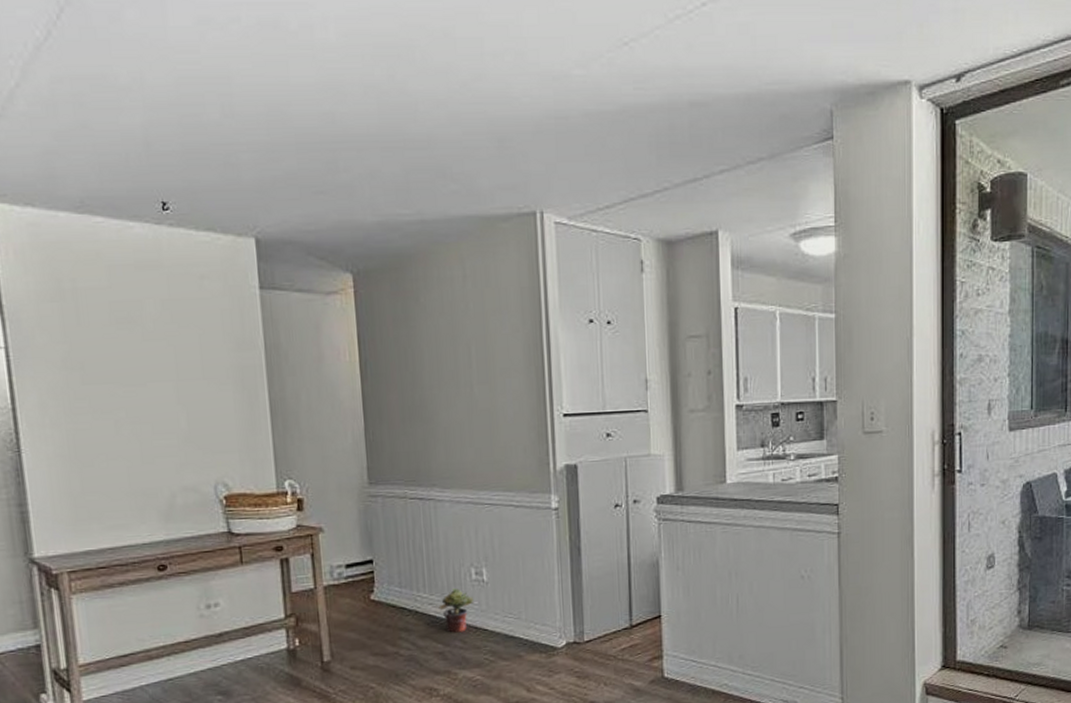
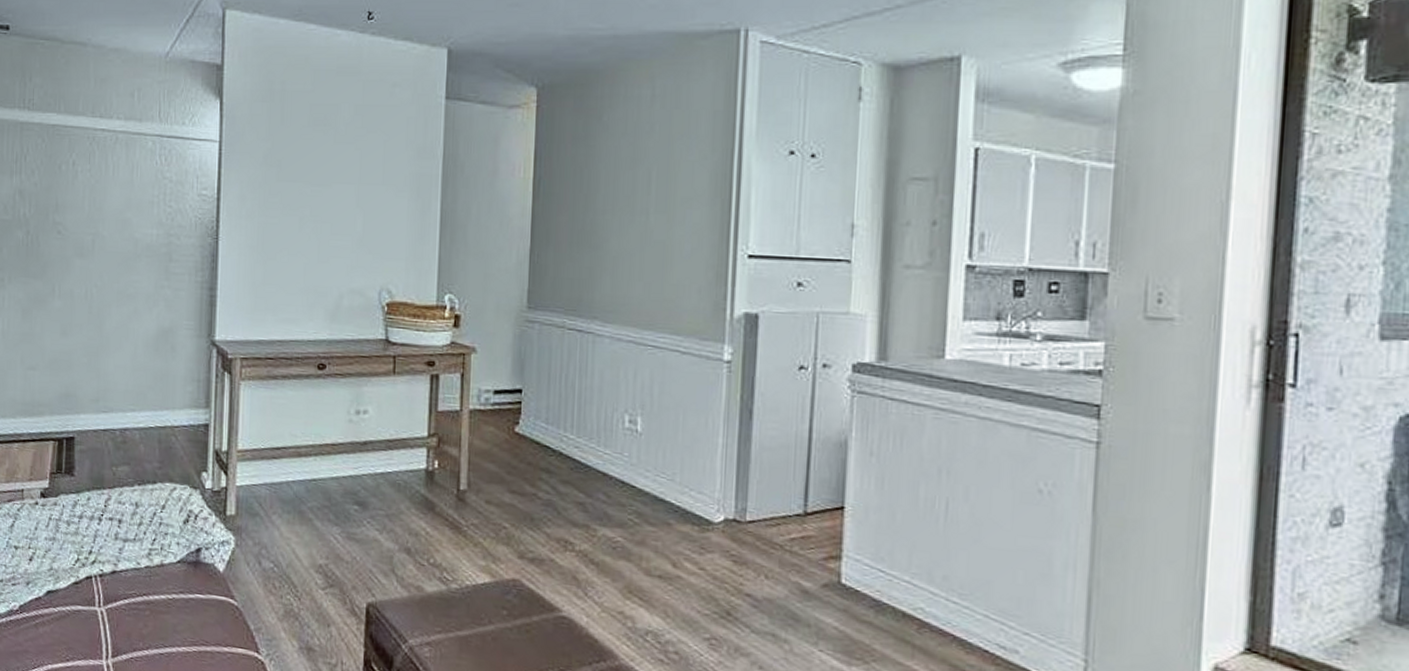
potted plant: present [438,588,474,633] -> none [585,434,625,485]

